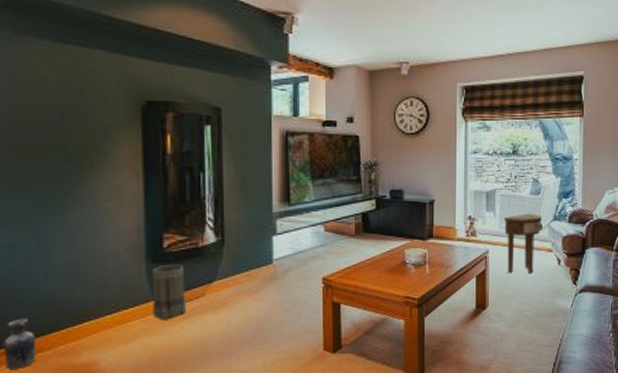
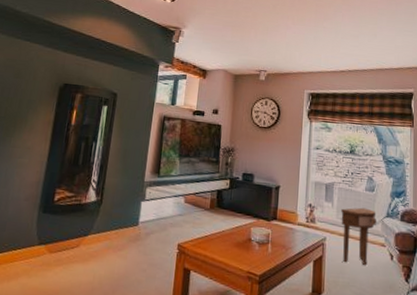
basket: present [152,263,186,320] -> none [35,215,68,265]

